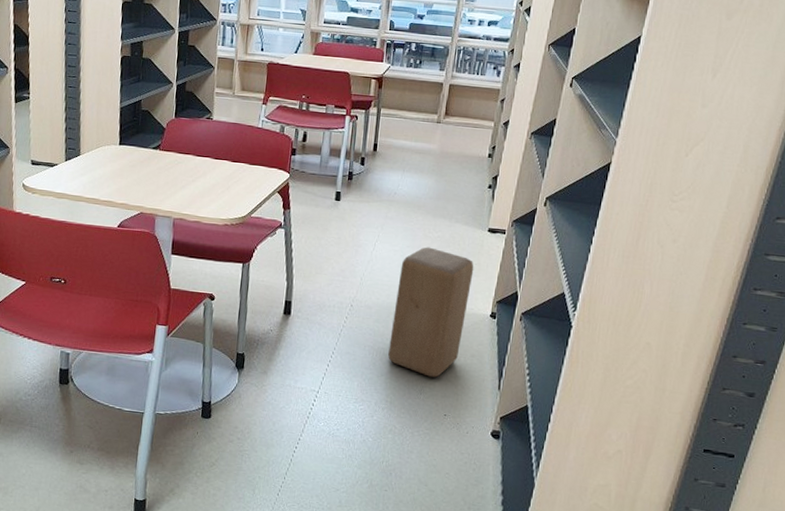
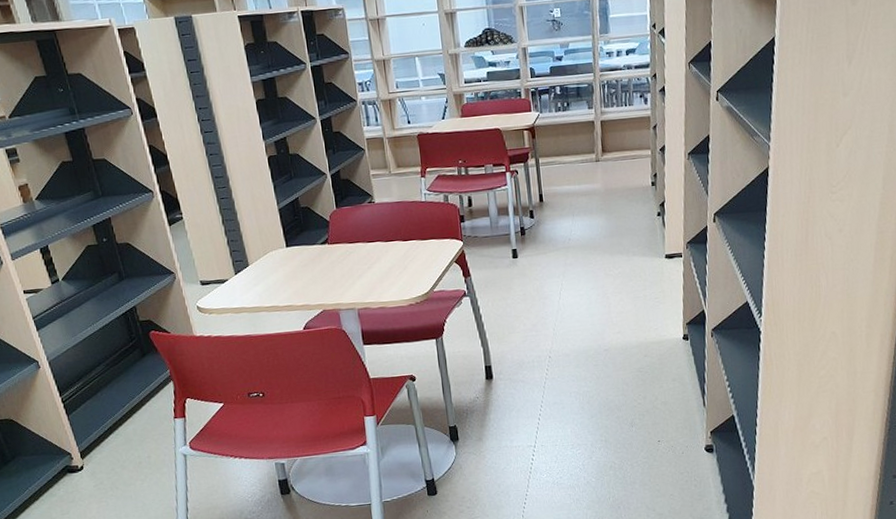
stool: present [388,247,474,378] -> none [589,284,661,409]

